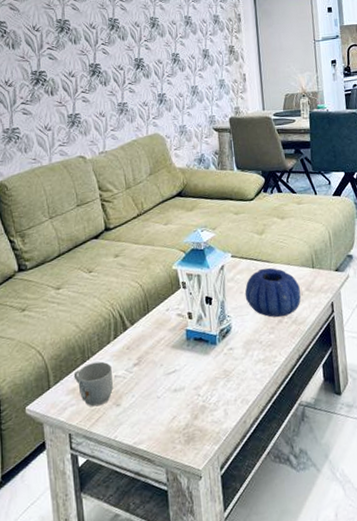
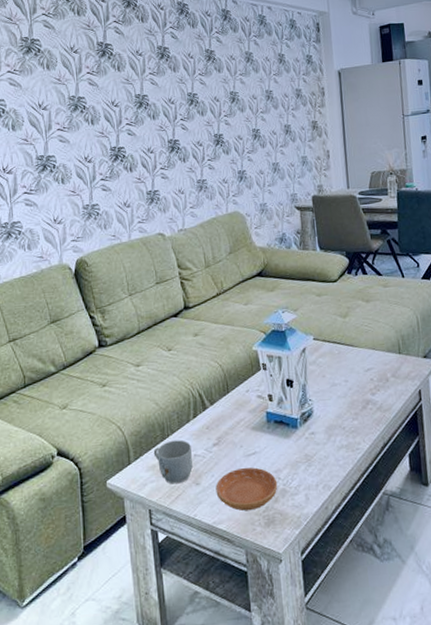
saucer: none [136,385,198,430] -> present [215,467,278,511]
decorative bowl: present [244,267,301,317] -> none [327,351,387,403]

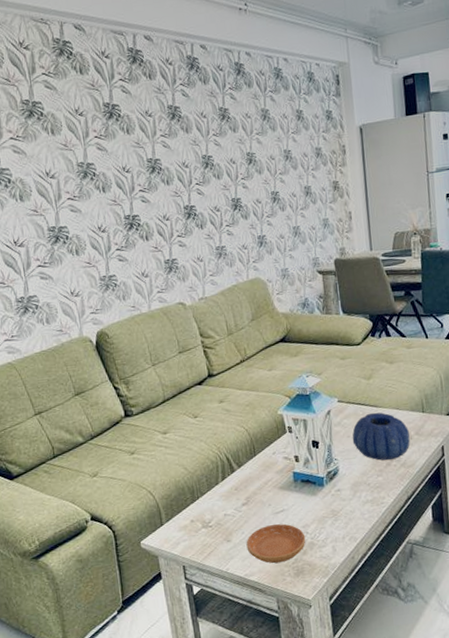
mug: present [153,440,193,484] -> none [184,501,223,542]
decorative bowl: none [327,351,387,403] -> present [352,412,410,461]

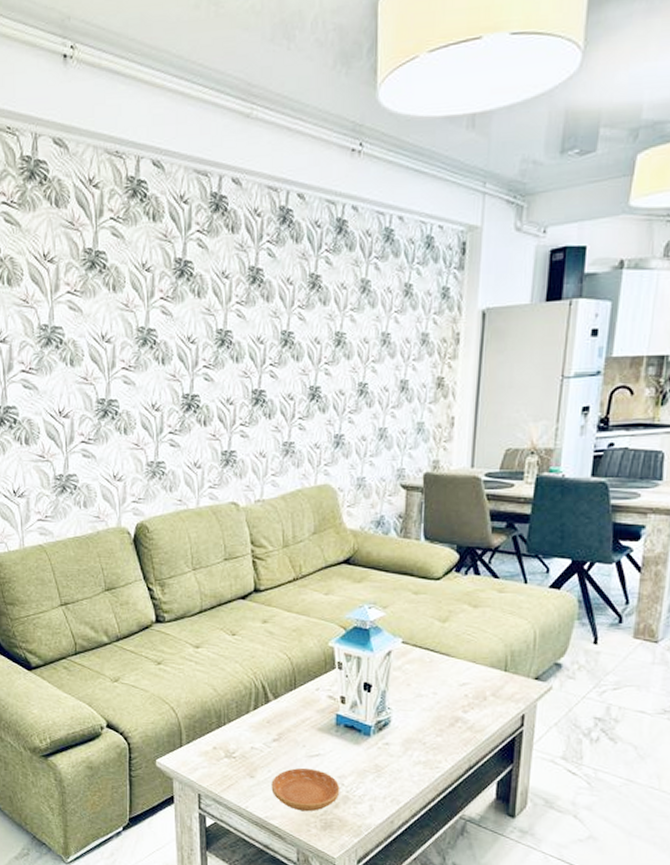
decorative bowl: present [352,412,410,461] -> none [412,661,484,720]

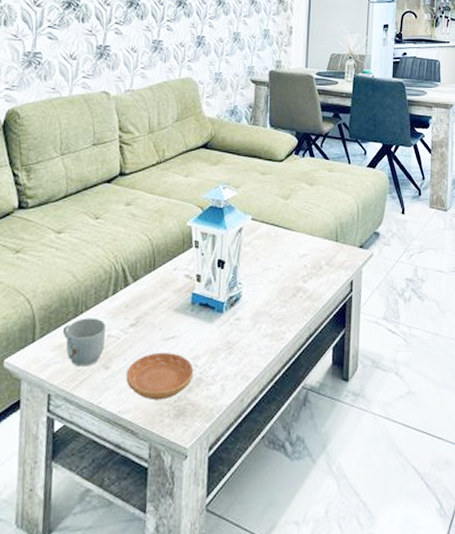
mug: none [207,729,248,774] -> present [62,318,106,367]

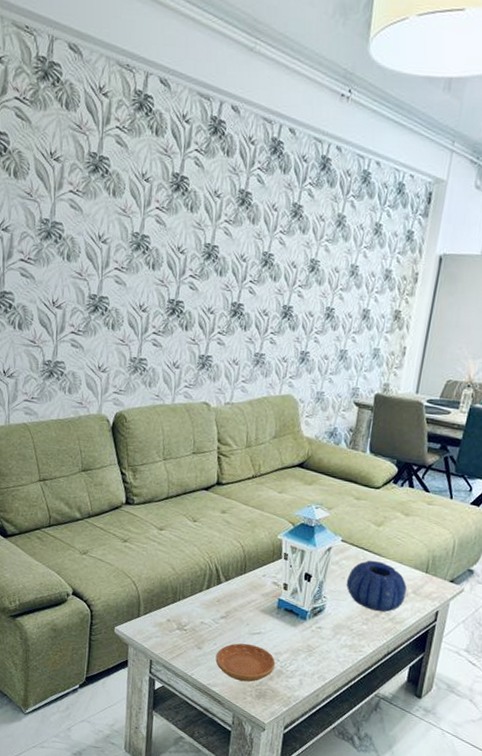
mug: present [62,318,106,367] -> none [162,604,200,644]
decorative bowl: none [260,236,320,290] -> present [346,560,407,612]

